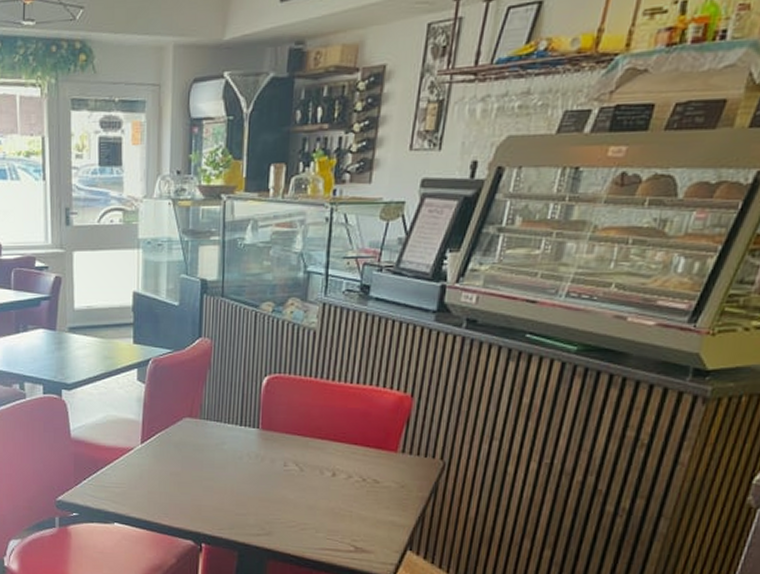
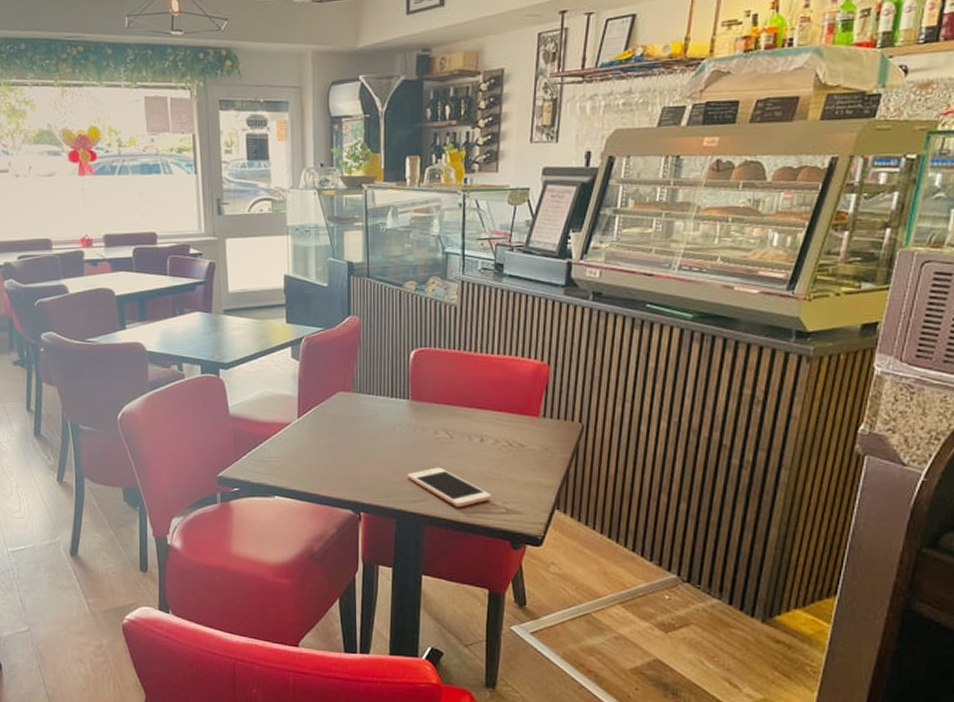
cell phone: none [252,500,341,544] -> present [407,467,492,508]

